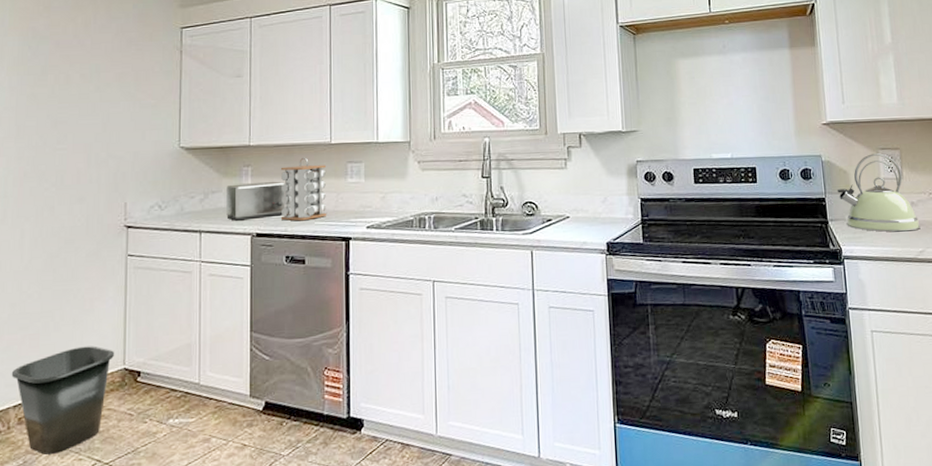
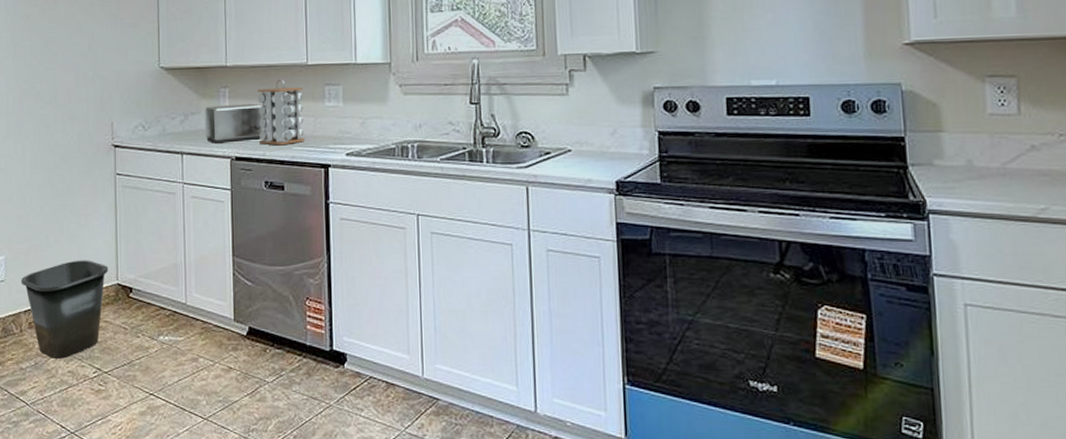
kettle: present [837,153,921,232] -> none [921,82,1044,183]

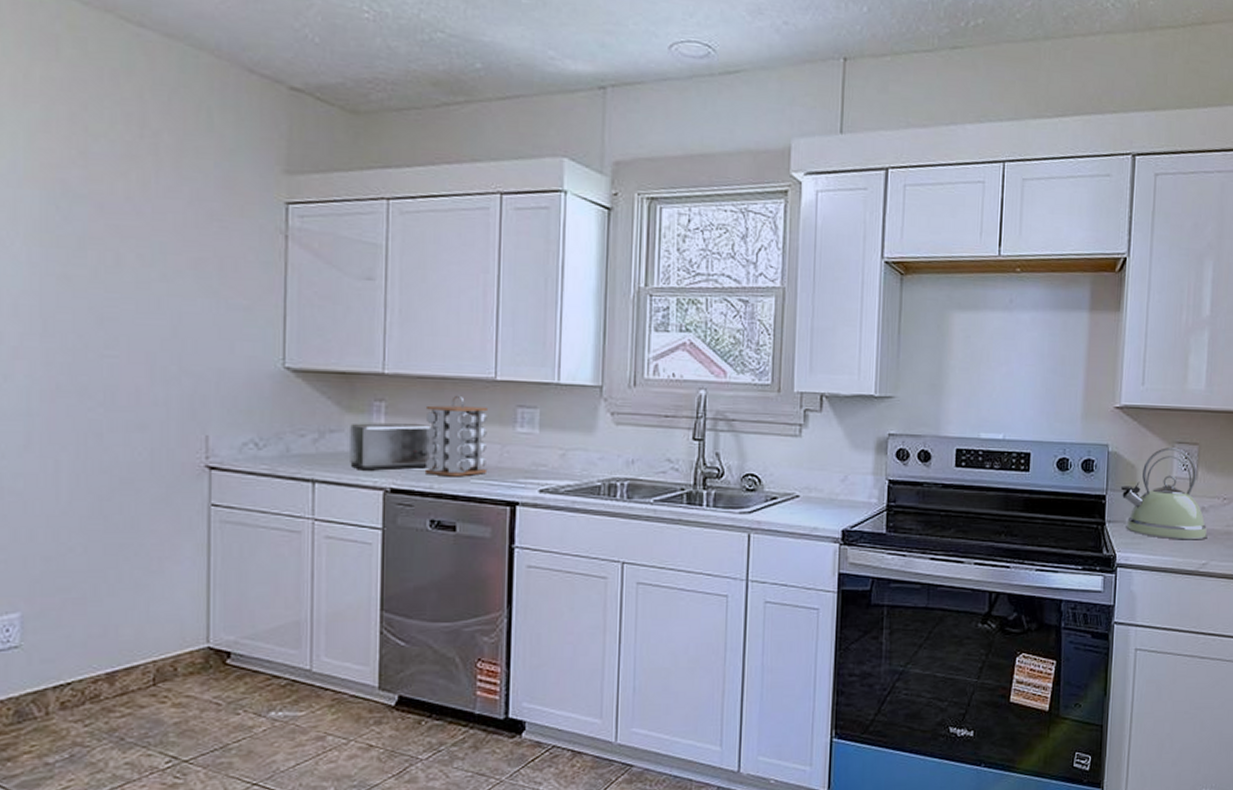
waste bin: present [21,260,109,359] -> none [48,617,195,748]
kettle: none [921,82,1044,183] -> present [1120,447,1208,540]

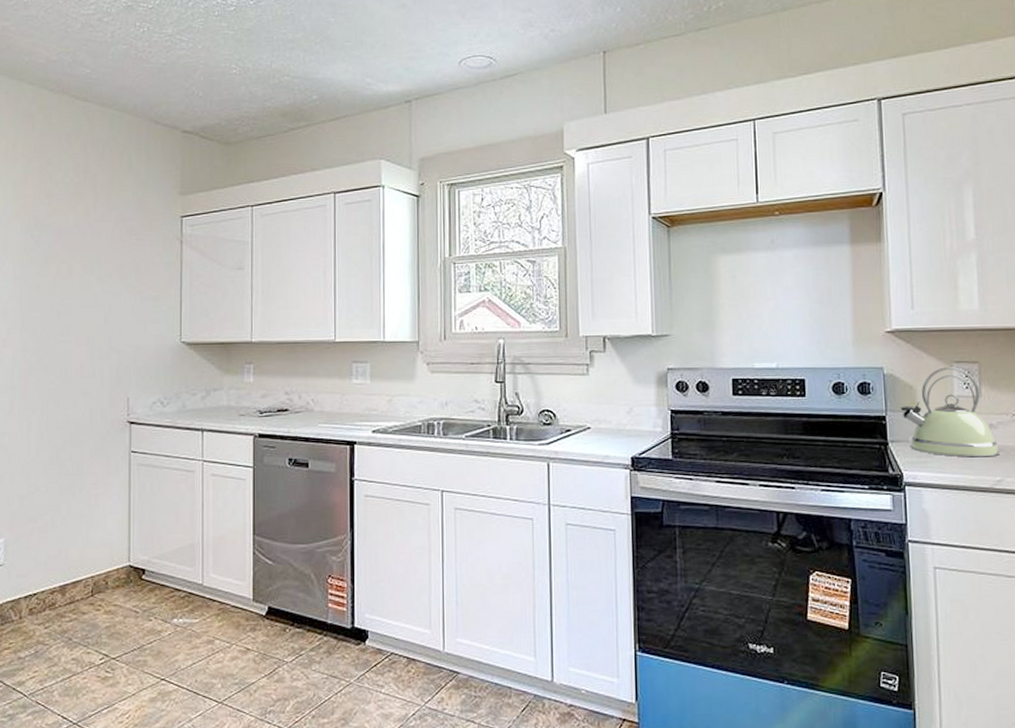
toaster: present [350,422,432,472] -> none [228,380,288,421]
spice rack: present [425,395,489,477] -> none [283,355,331,423]

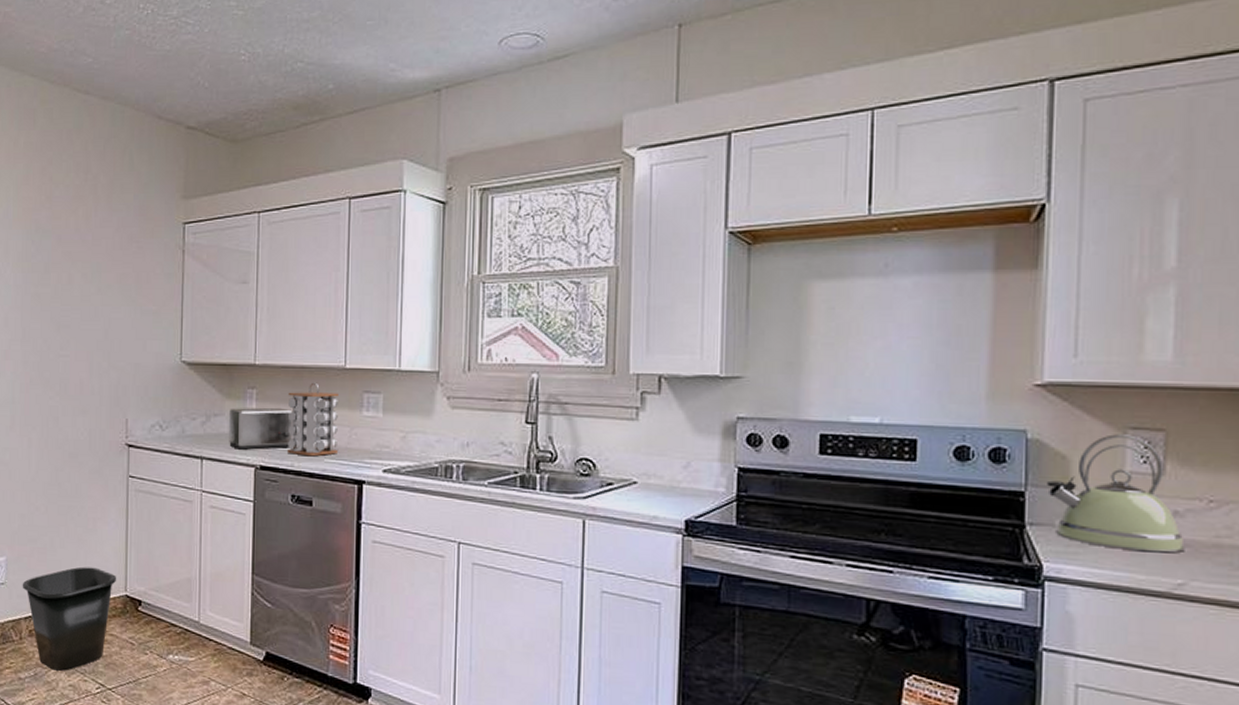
waste bin: none [21,541,120,646] -> present [22,566,117,671]
toaster: none [228,380,288,421] -> present [229,407,293,451]
spice rack: none [283,355,331,423] -> present [287,382,340,457]

